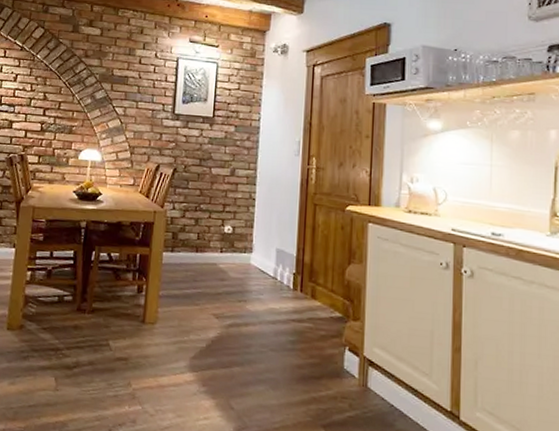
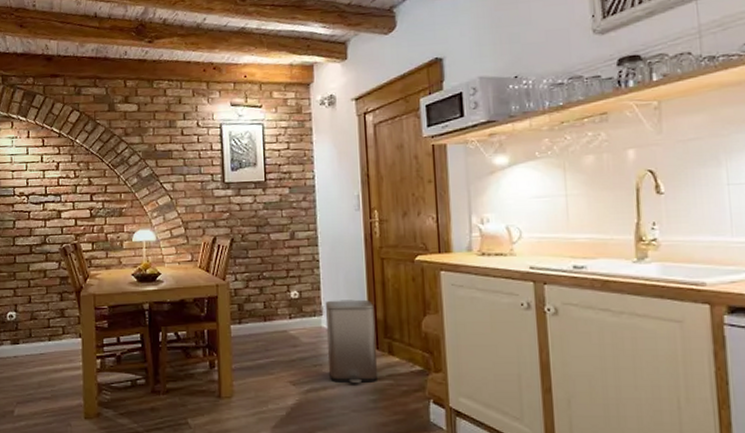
pedal bin: none [252,238,303,324] -> present [325,299,378,383]

